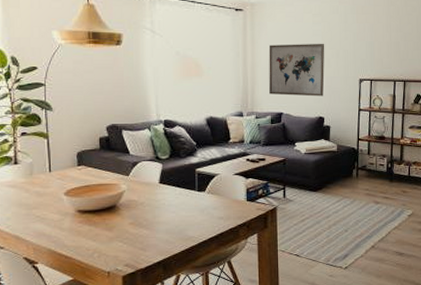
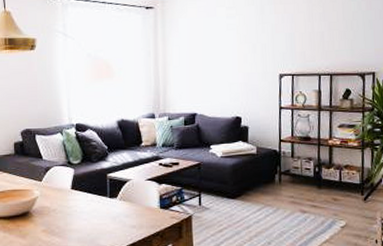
wall art: present [269,43,325,97] -> none [180,37,241,95]

